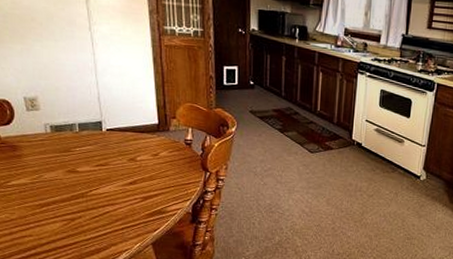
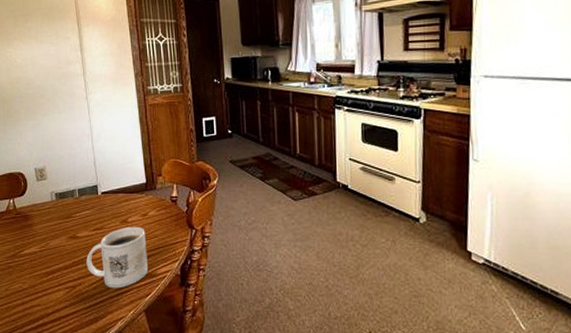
mug: none [87,165,158,223] -> present [86,226,149,289]

